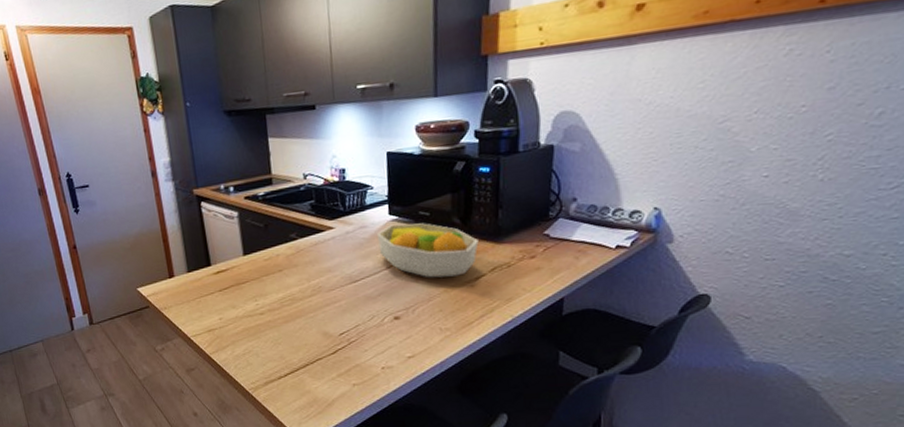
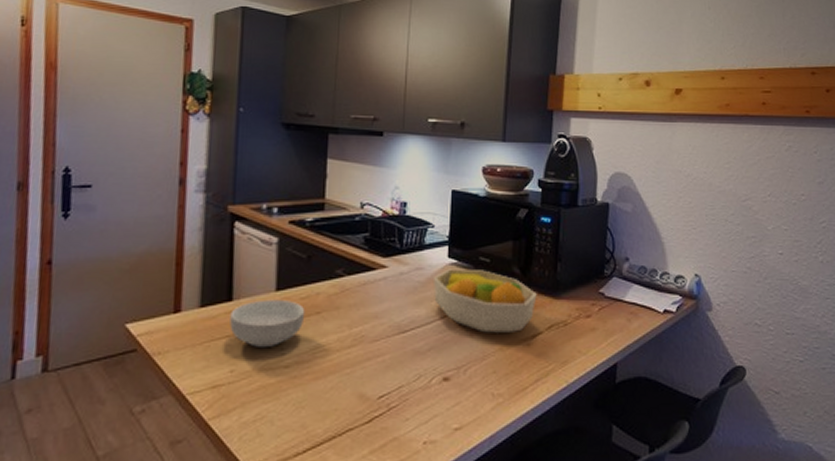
cereal bowl: none [211,261,270,300] -> present [230,299,305,347]

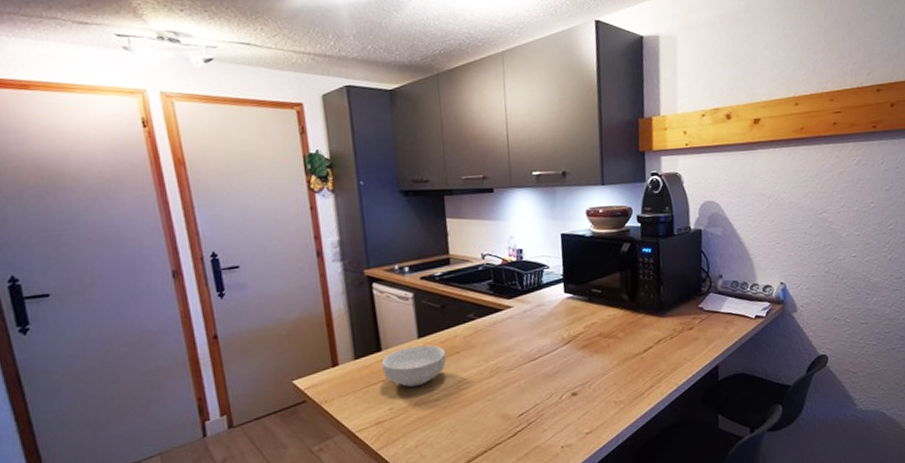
fruit bowl: present [434,268,537,333] -> none [554,300,645,353]

